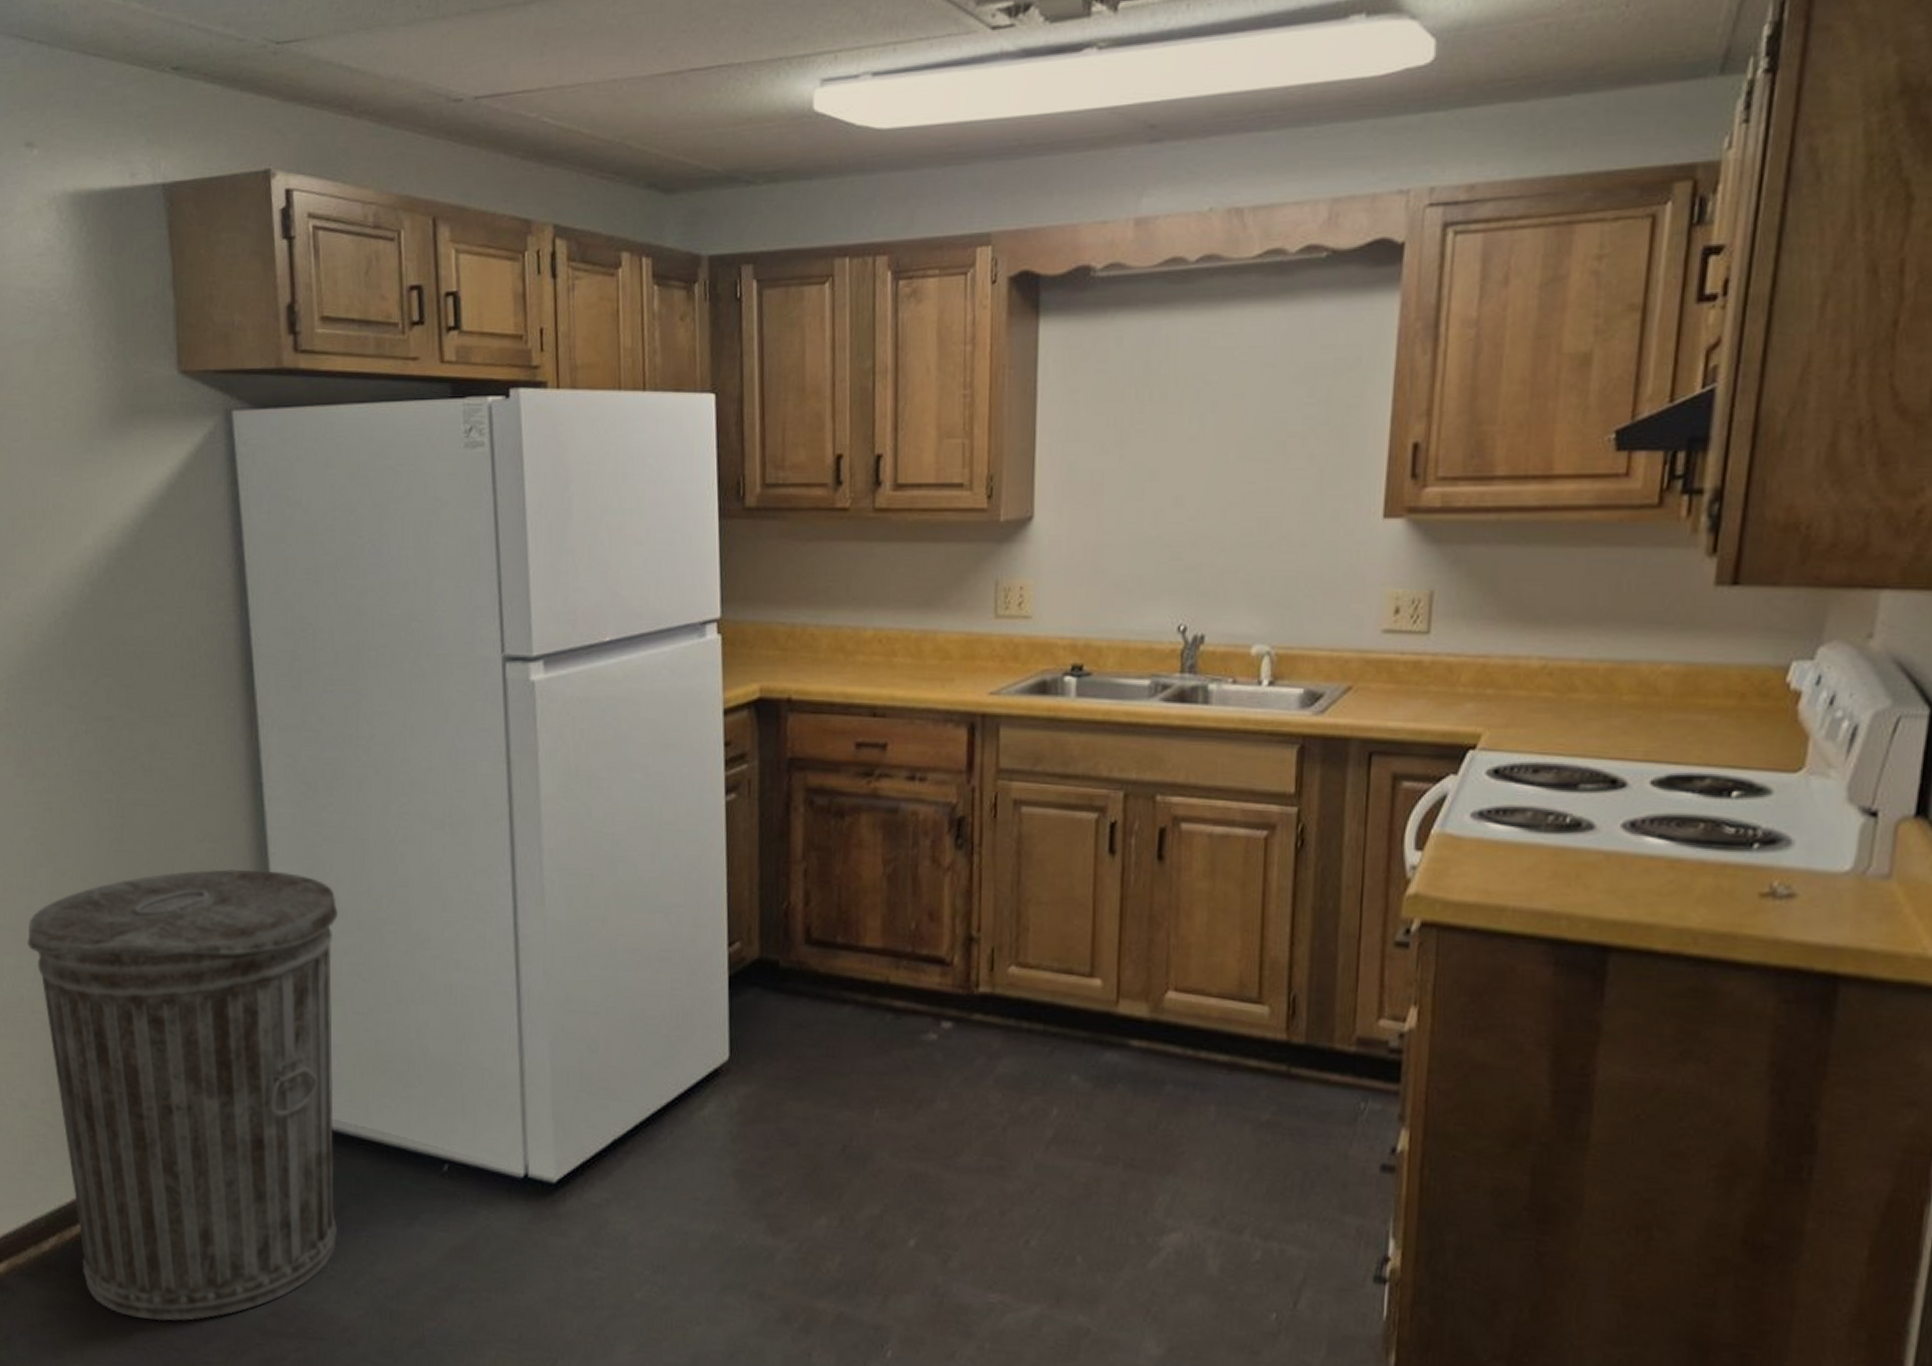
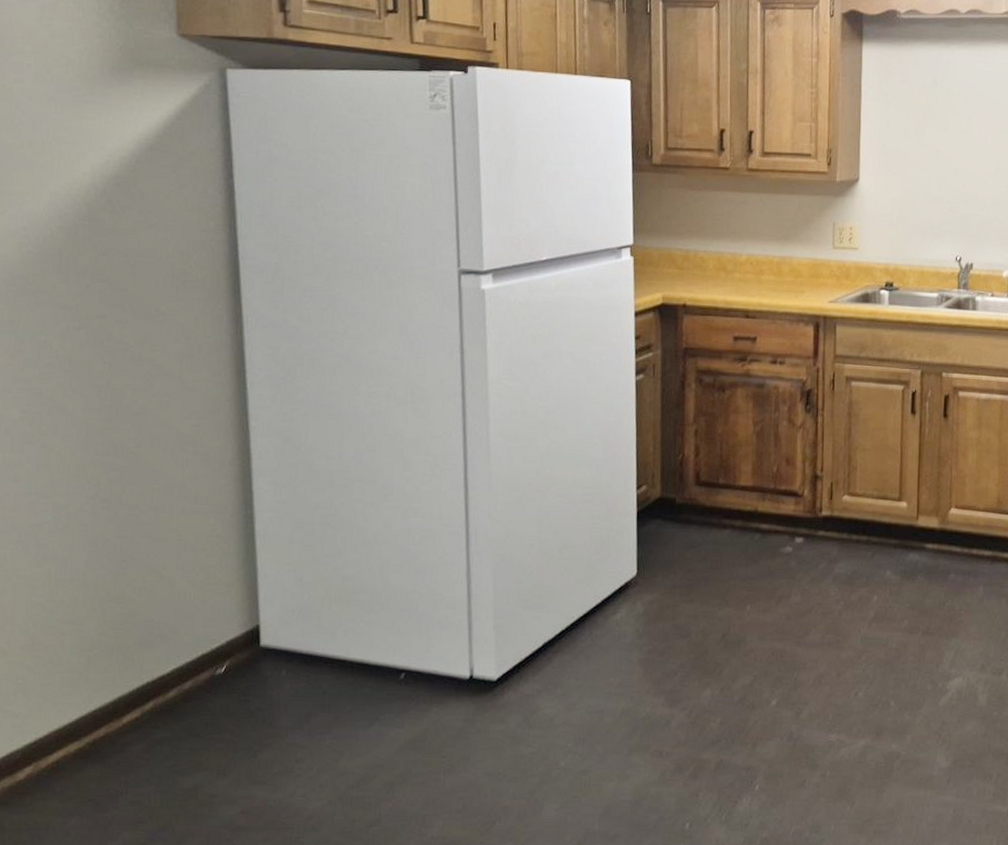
trash can: present [26,869,338,1321] -> none [11,441,312,830]

